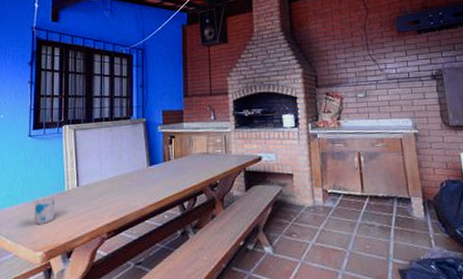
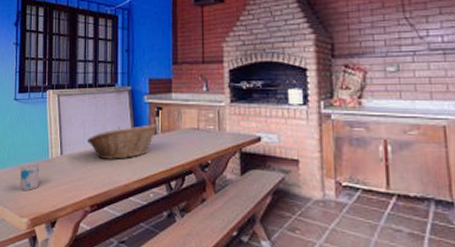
fruit basket: none [103,151,171,187] -> present [86,124,158,159]

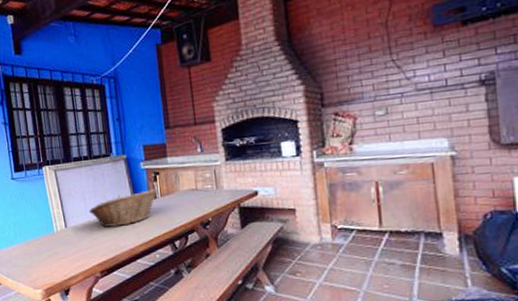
mug: present [20,163,40,191] -> none [28,237,49,265]

